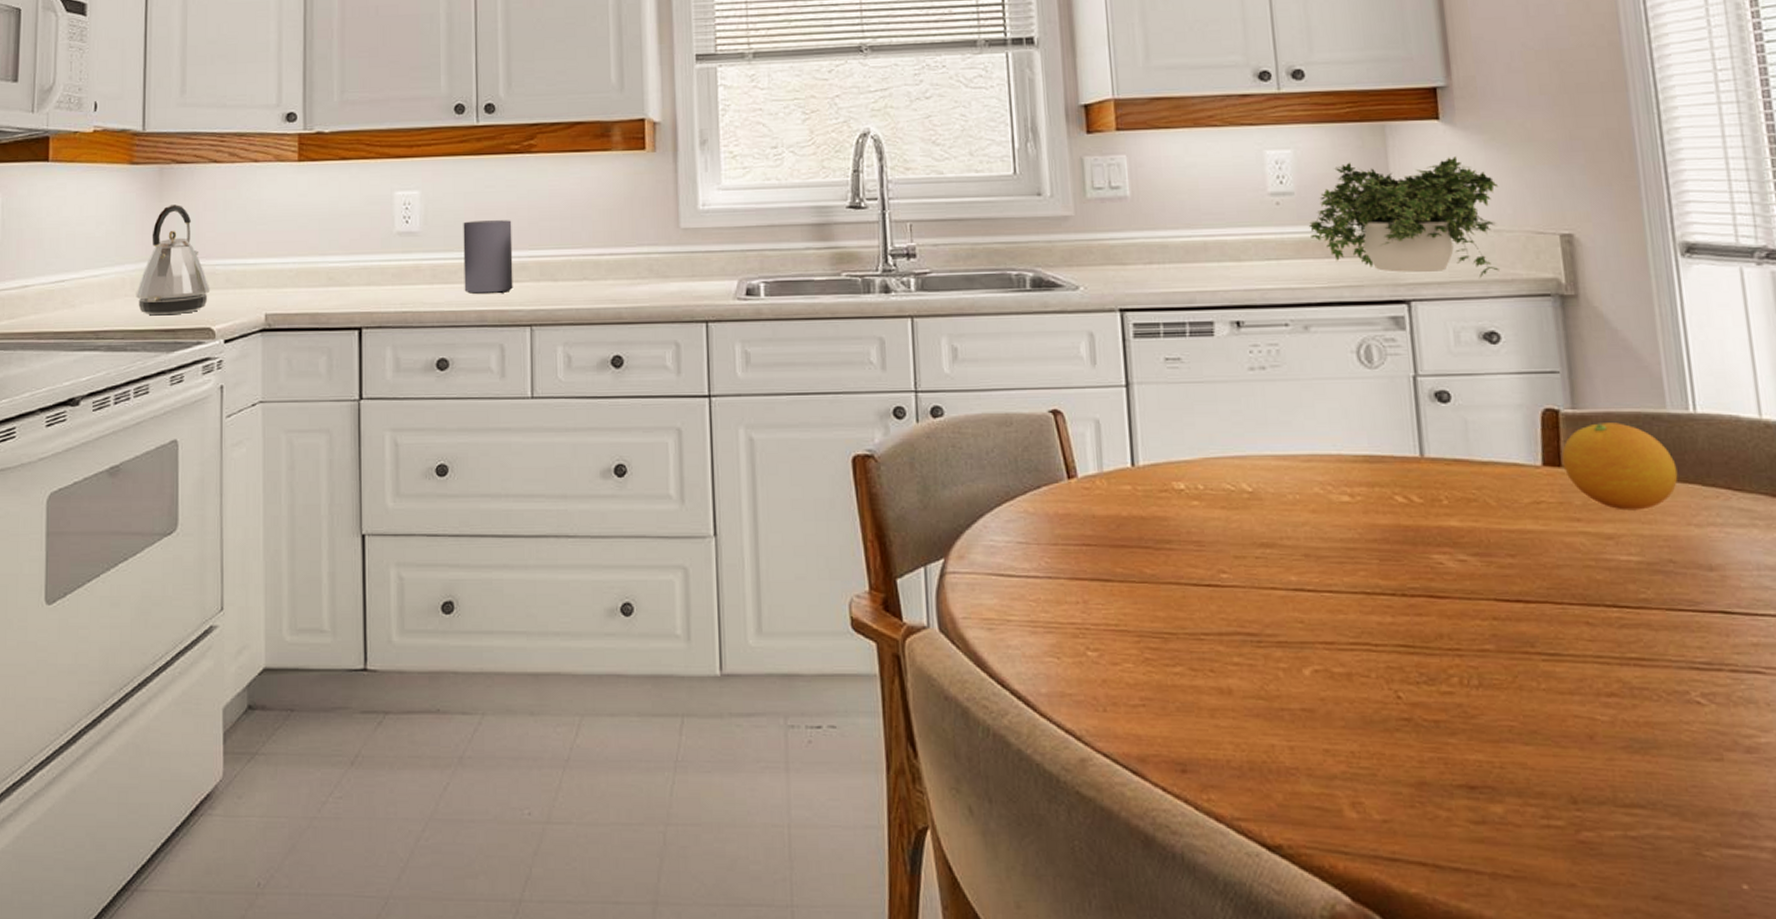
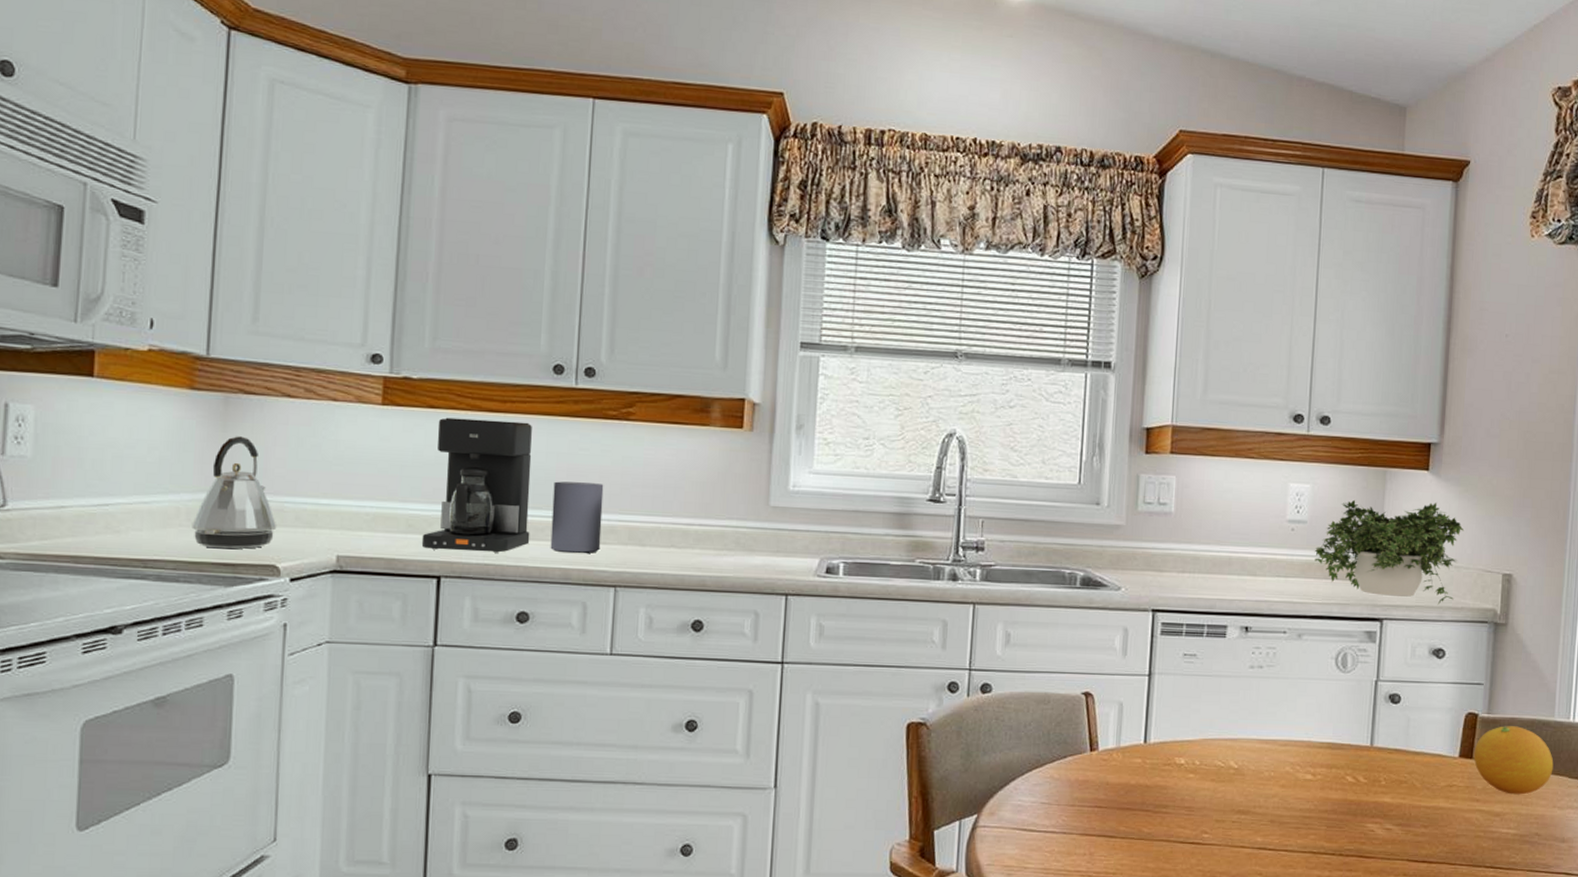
coffee maker: none [342,165,444,301] -> present [421,417,532,553]

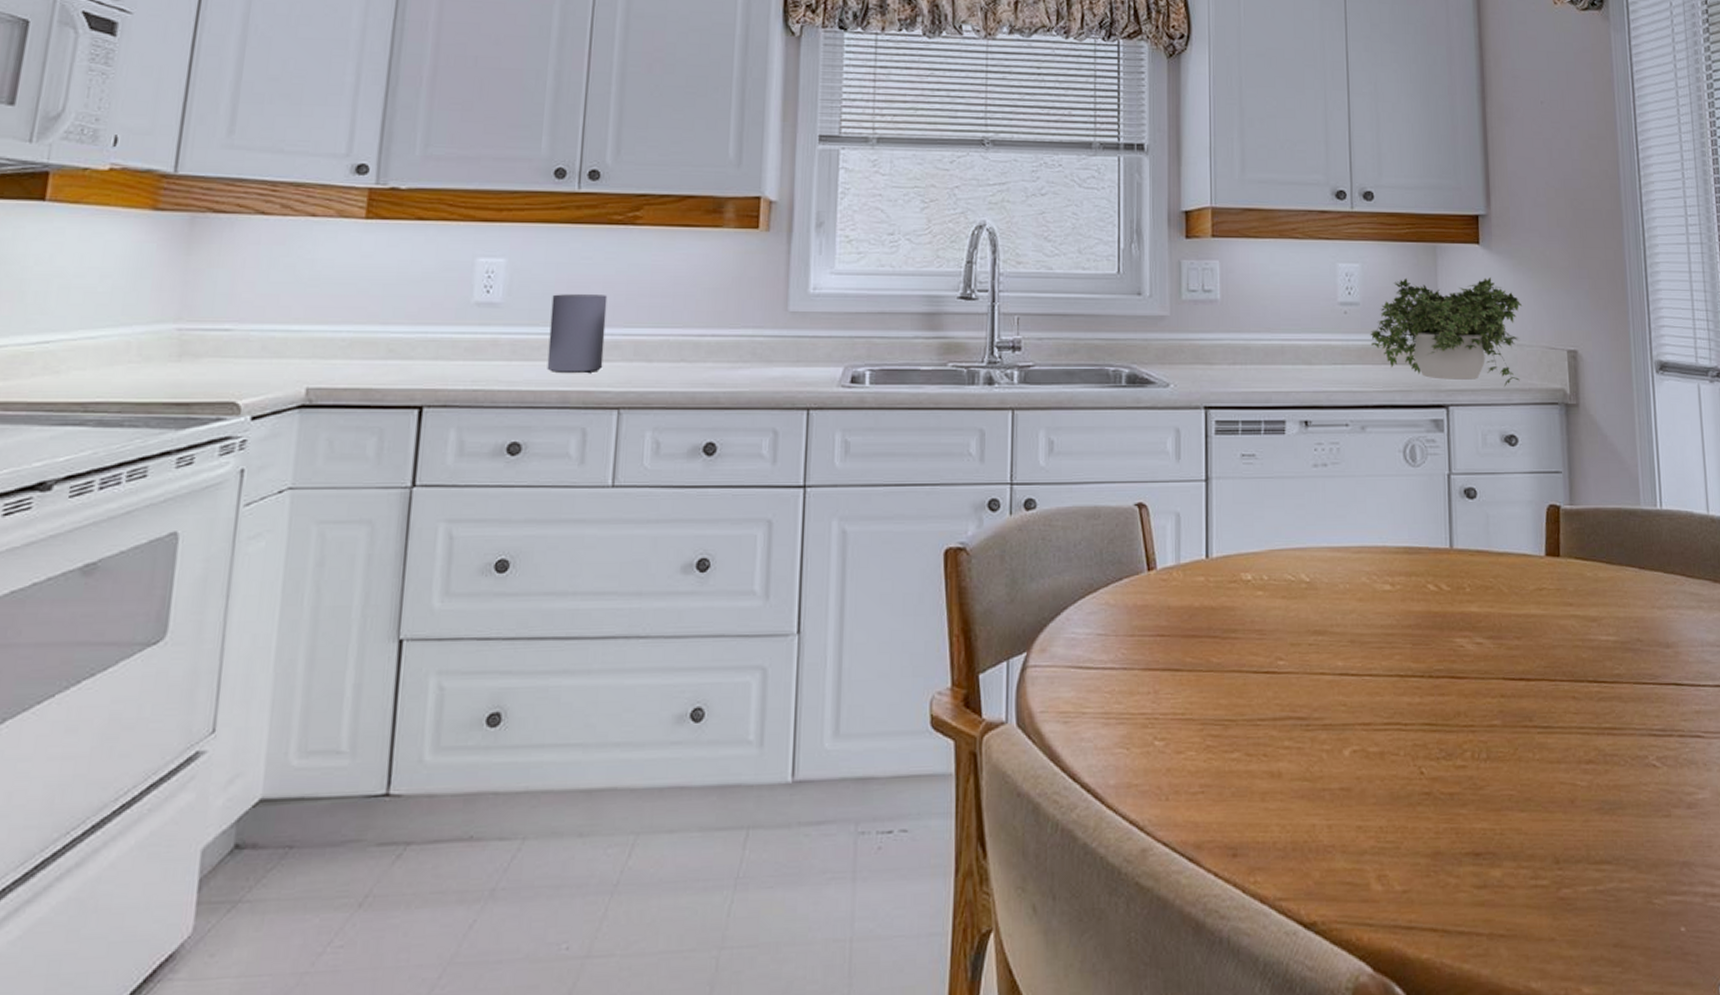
kettle: present [192,436,277,549] -> none [142,259,241,386]
coffee maker: present [421,417,532,553] -> none [402,229,530,377]
fruit: present [1473,726,1554,795] -> none [1560,517,1647,596]

